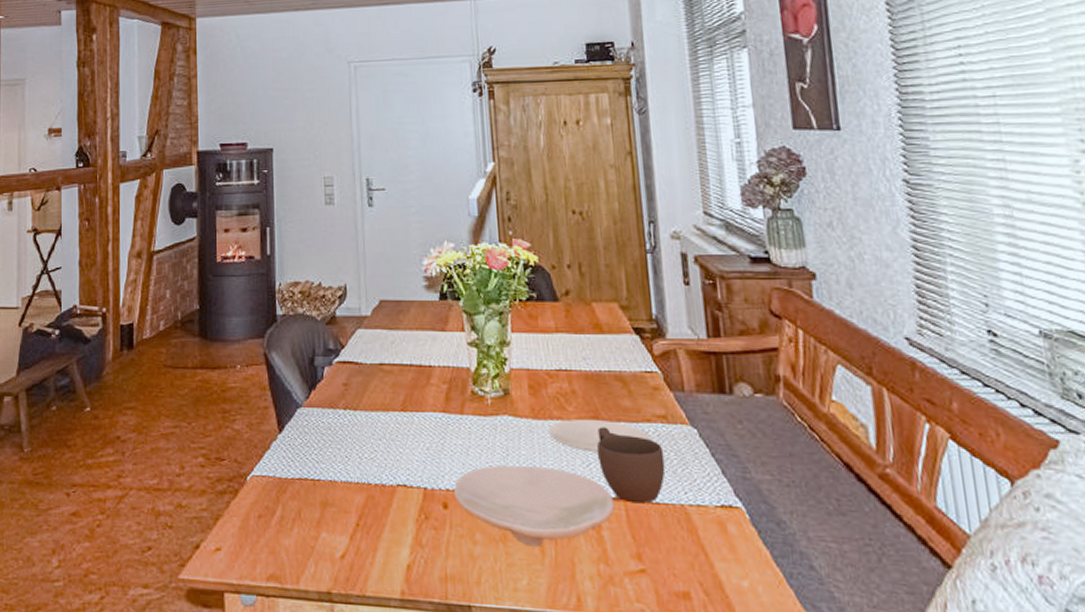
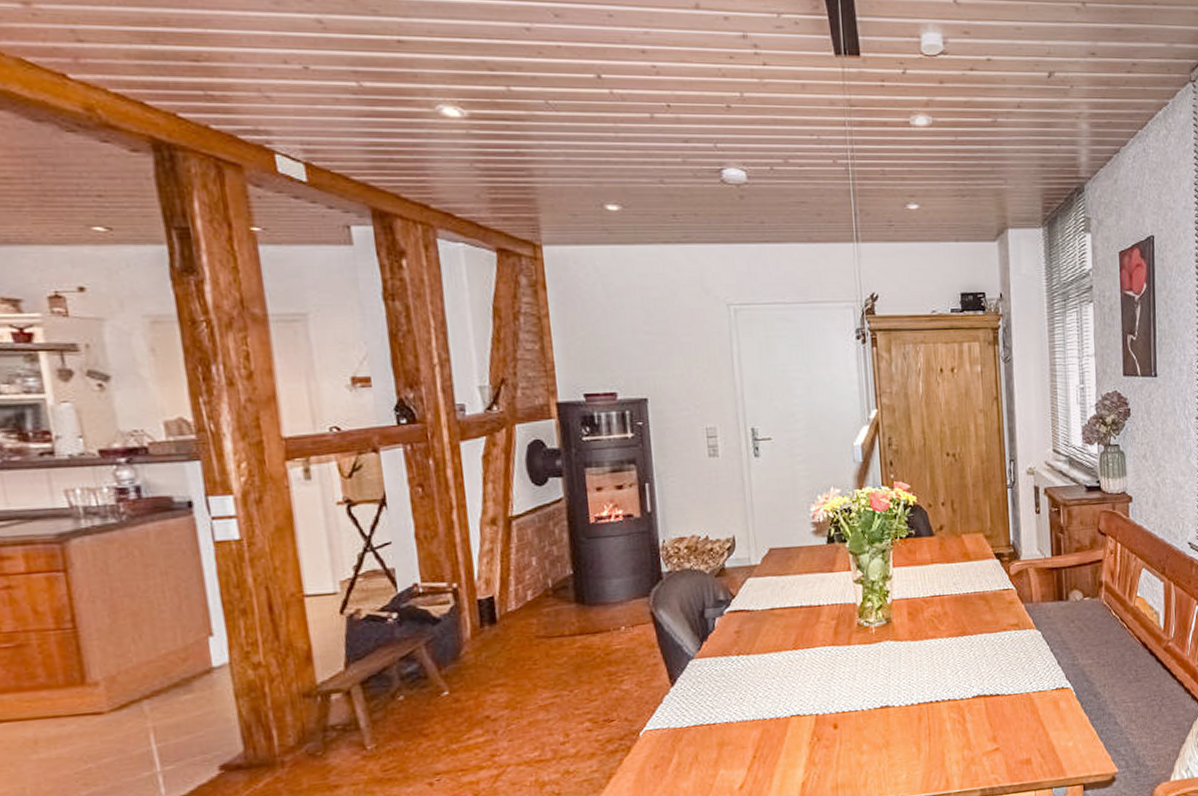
bowl: present [453,465,614,547] -> none [842,680,976,747]
plate: present [548,418,651,452] -> none [924,634,1006,662]
cup: present [597,427,666,502] -> none [964,639,1016,697]

